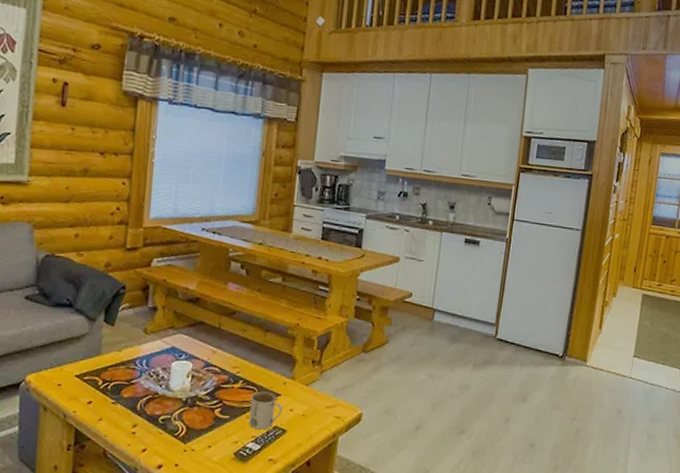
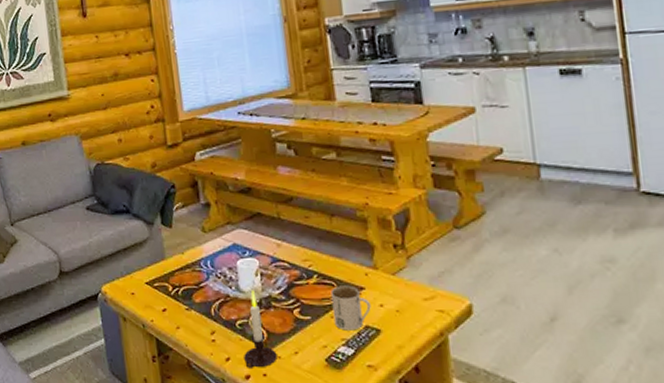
candle: none [160,389,192,459] -> present [244,290,277,368]

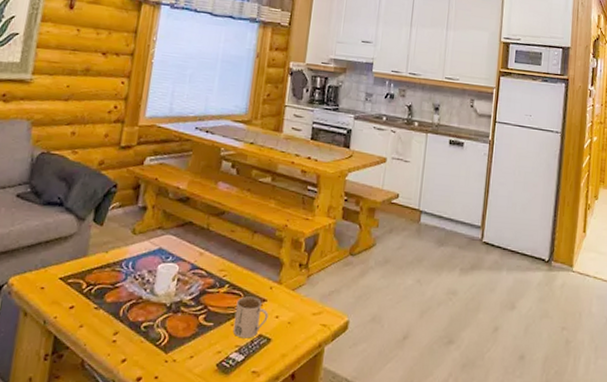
candle: present [244,290,277,368] -> none [140,294,173,371]

